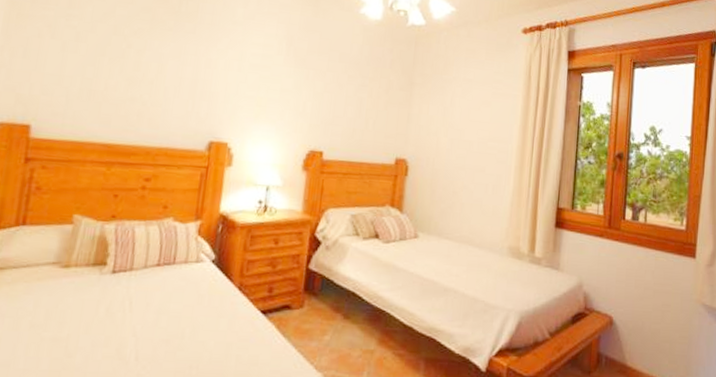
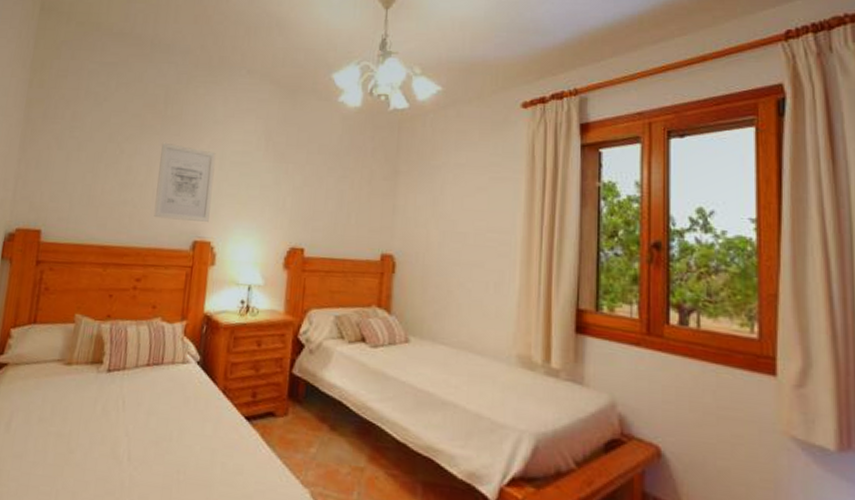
wall art: none [165,39,235,124] -> present [154,142,216,223]

